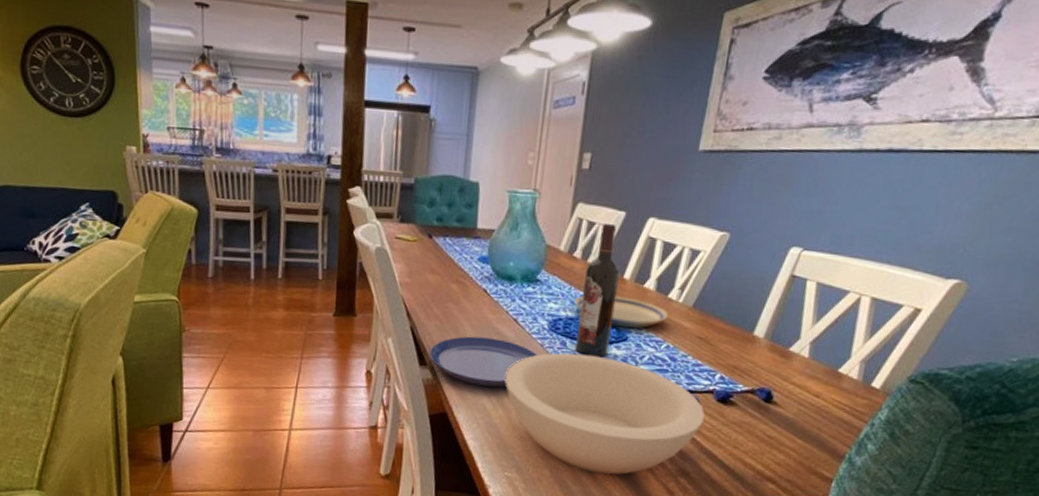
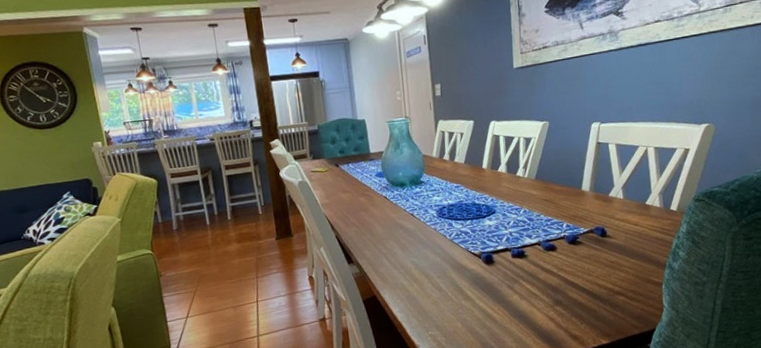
plate: present [430,336,537,388] -> none [354,231,433,270]
bowl: present [504,353,705,475] -> none [413,228,563,318]
plate: present [574,295,669,328] -> none [452,181,521,204]
wine bottle: present [575,223,620,357] -> none [455,131,484,230]

